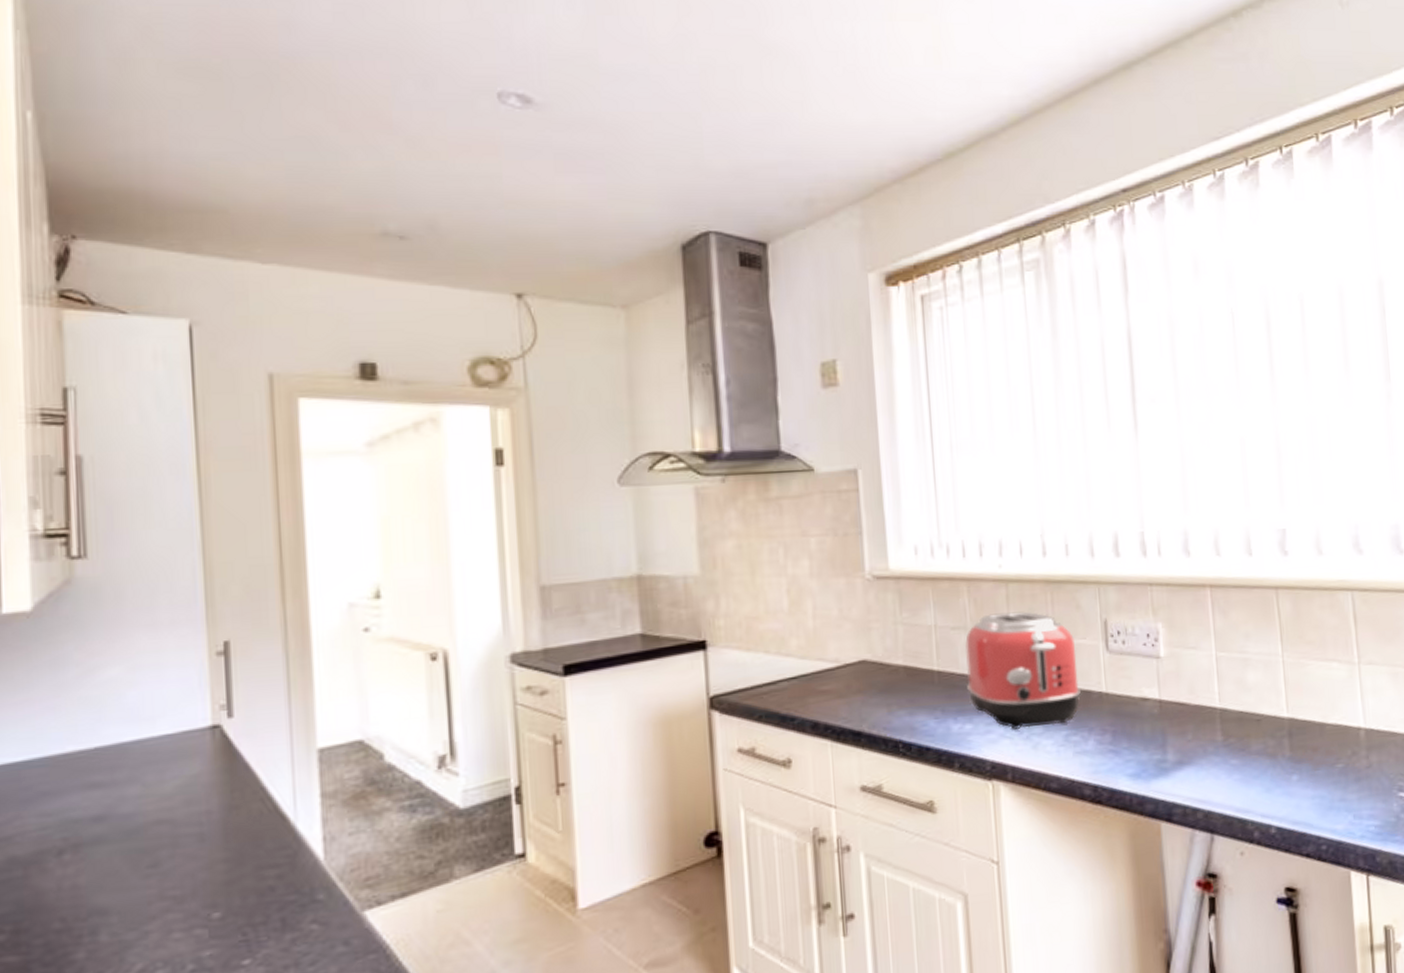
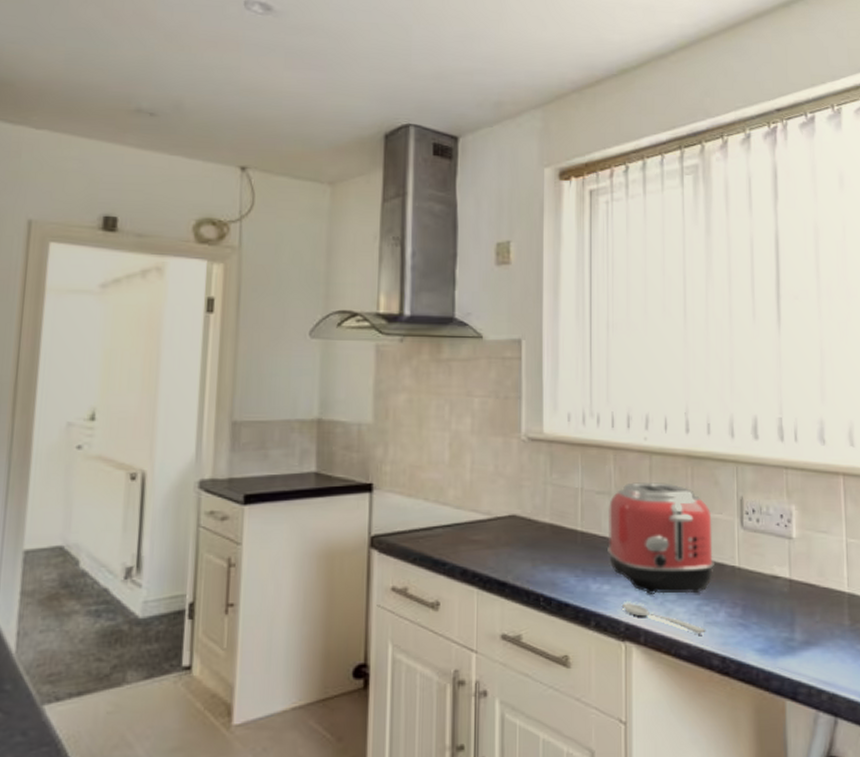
spoon: none [987,740,1076,766] -> present [622,603,706,635]

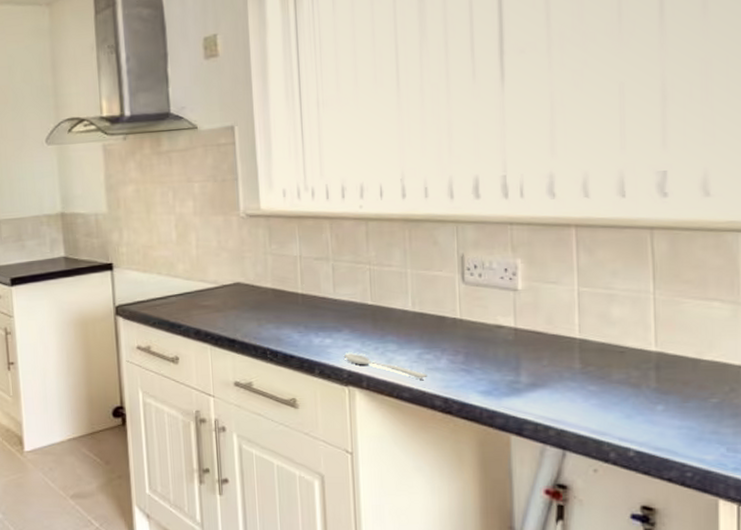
toaster: present [607,482,714,594] -> none [327,246,435,346]

